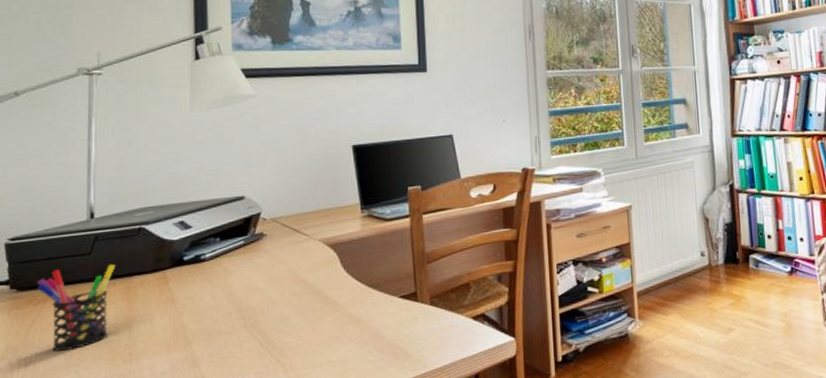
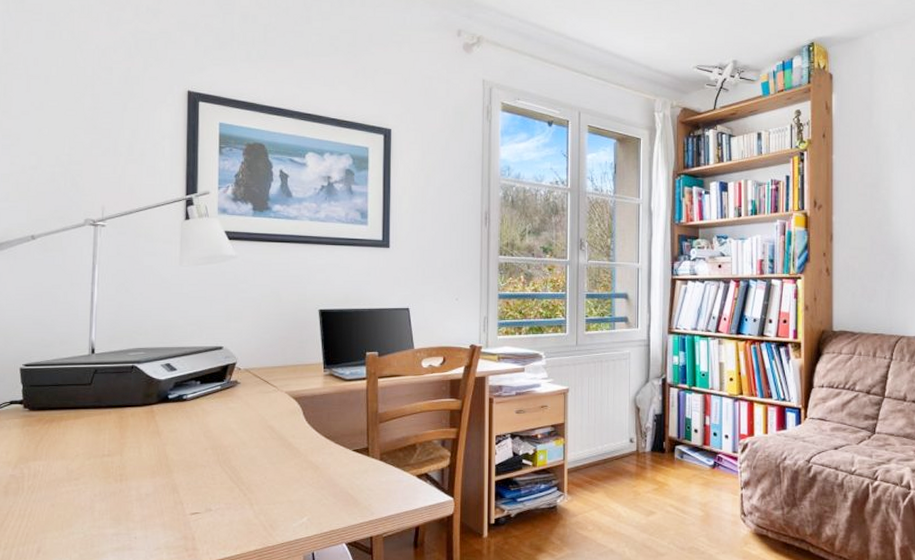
pen holder: present [37,263,116,352] -> none [46,395,112,467]

